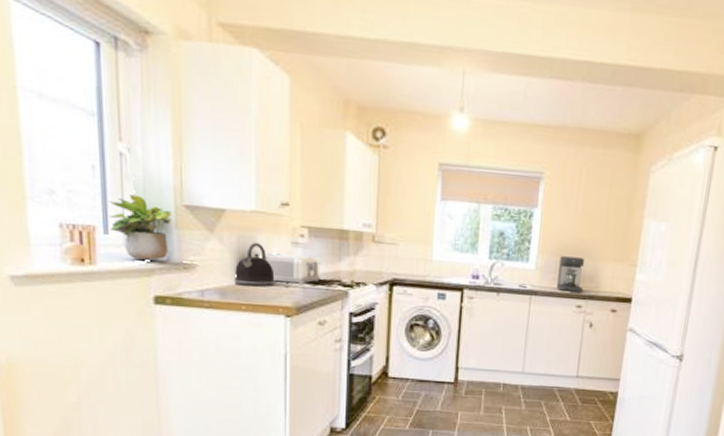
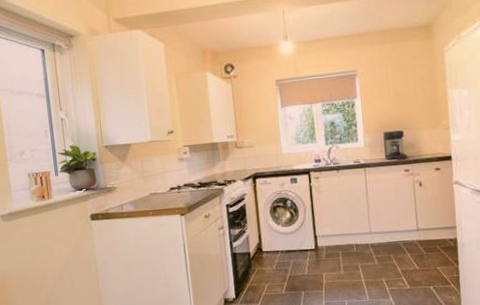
kettle: present [234,242,275,288] -> none [142,163,171,198]
toaster: present [259,253,321,285] -> none [157,167,202,190]

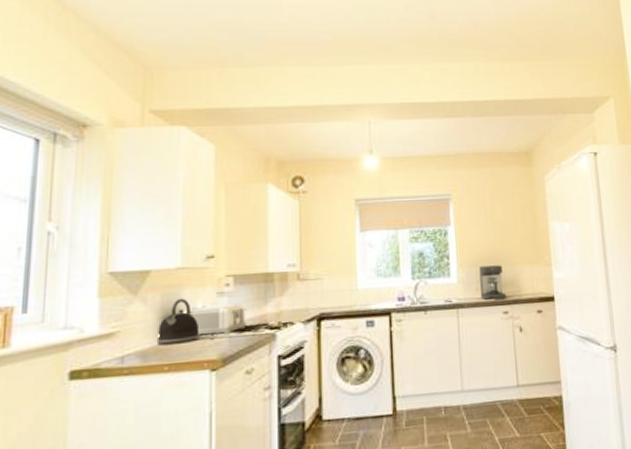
potted plant: present [57,145,97,191] -> none [29,270,95,336]
kettle: none [142,163,171,198] -> present [156,298,200,347]
toaster: none [157,167,202,190] -> present [184,303,247,336]

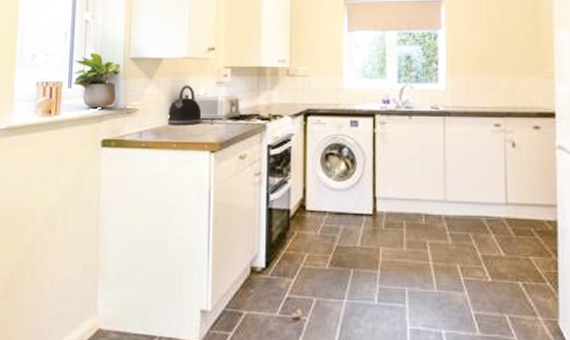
potted plant: none [29,270,95,336] -> present [73,53,121,109]
coffee maker: present [479,265,507,301] -> none [469,74,500,111]

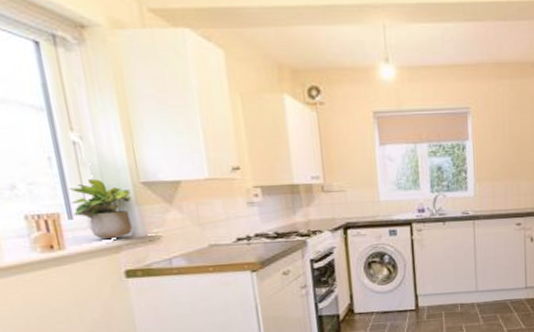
kettle: present [167,85,202,127] -> none [198,207,237,251]
toaster: present [189,93,241,121] -> none [218,213,279,241]

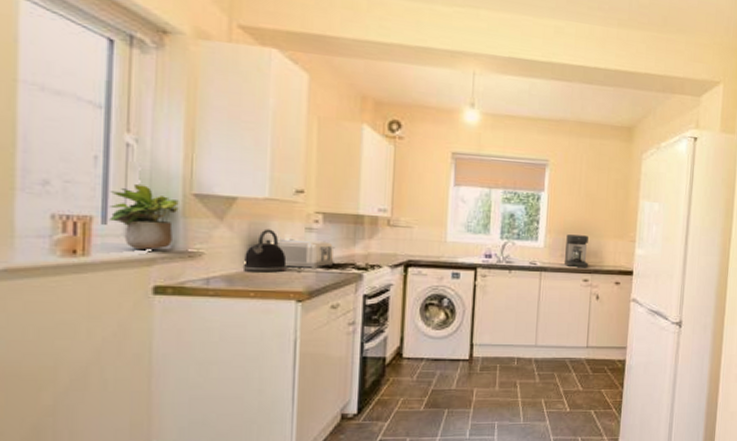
kettle: none [198,207,237,251] -> present [242,228,287,274]
toaster: none [218,213,279,241] -> present [271,239,335,270]
coffee maker: none [495,180,521,213] -> present [563,234,589,268]

